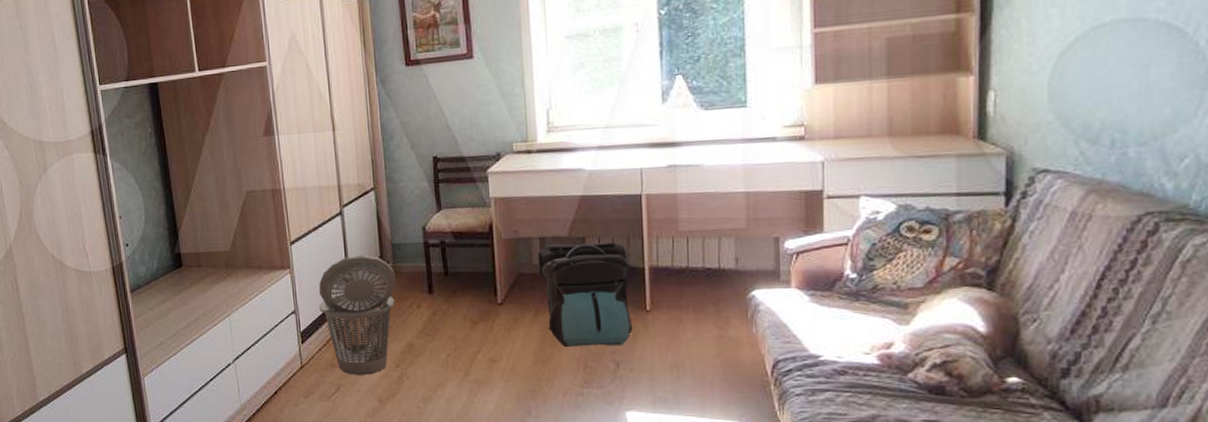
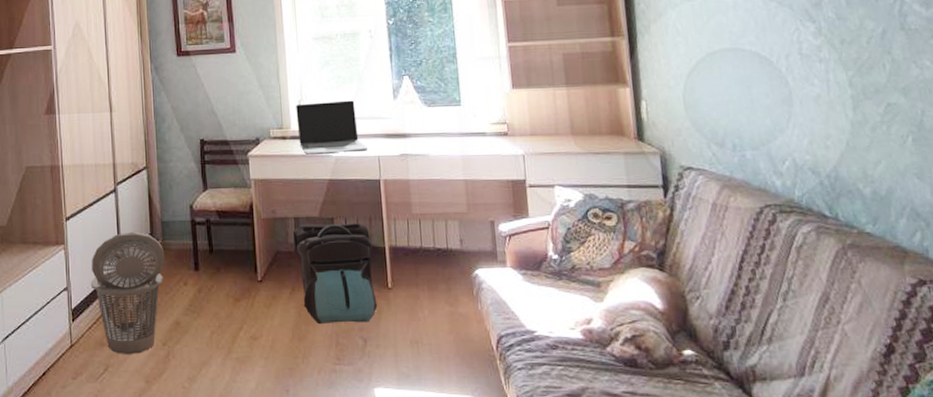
laptop: none [543,106,628,169] -> present [296,100,367,154]

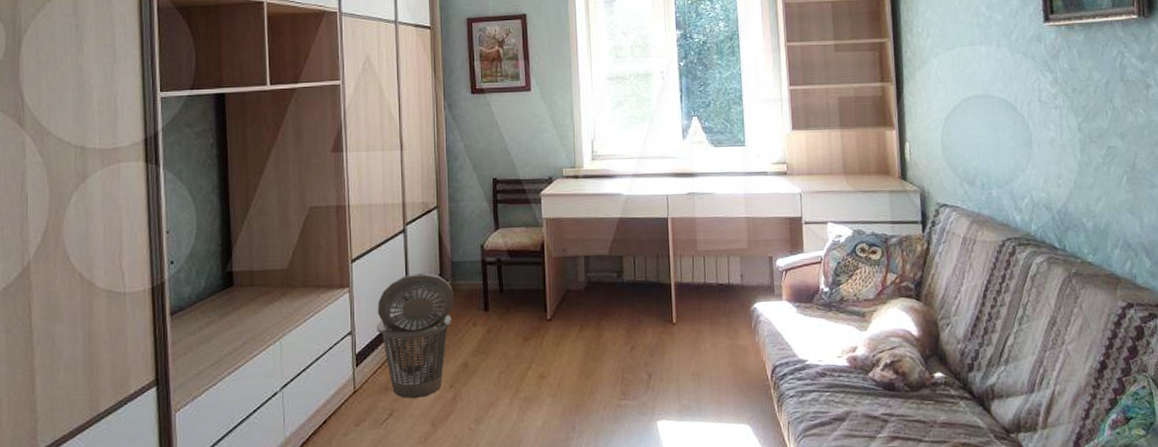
backpack: present [293,223,378,324] -> none [583,261,662,360]
laptop: present [296,100,367,154] -> none [589,140,657,193]

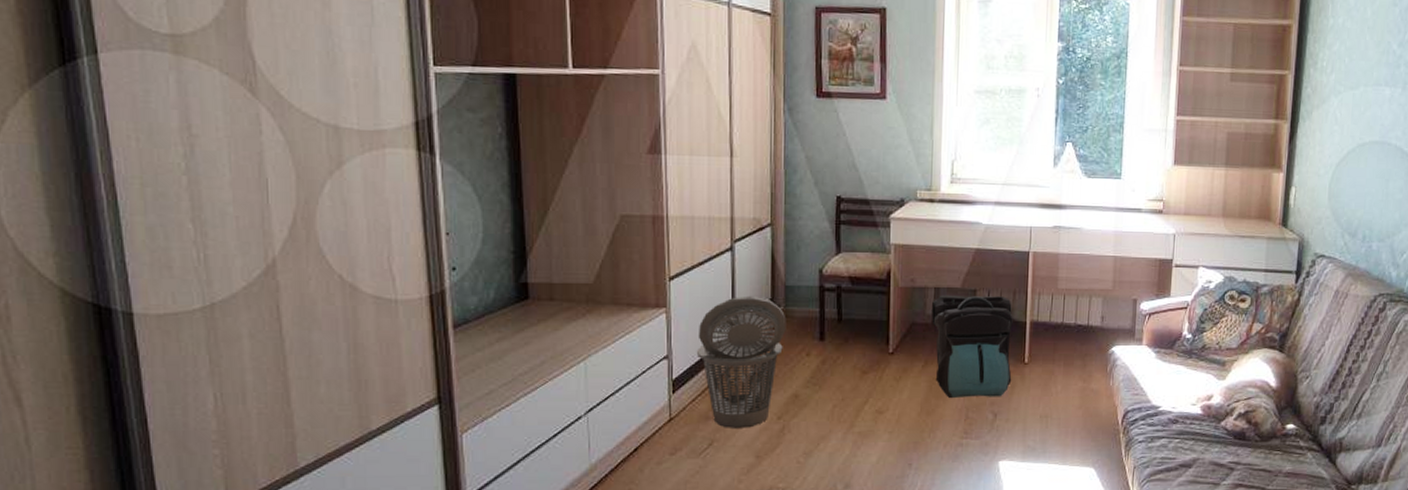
backpack: none [583,261,662,360] -> present [932,294,1014,398]

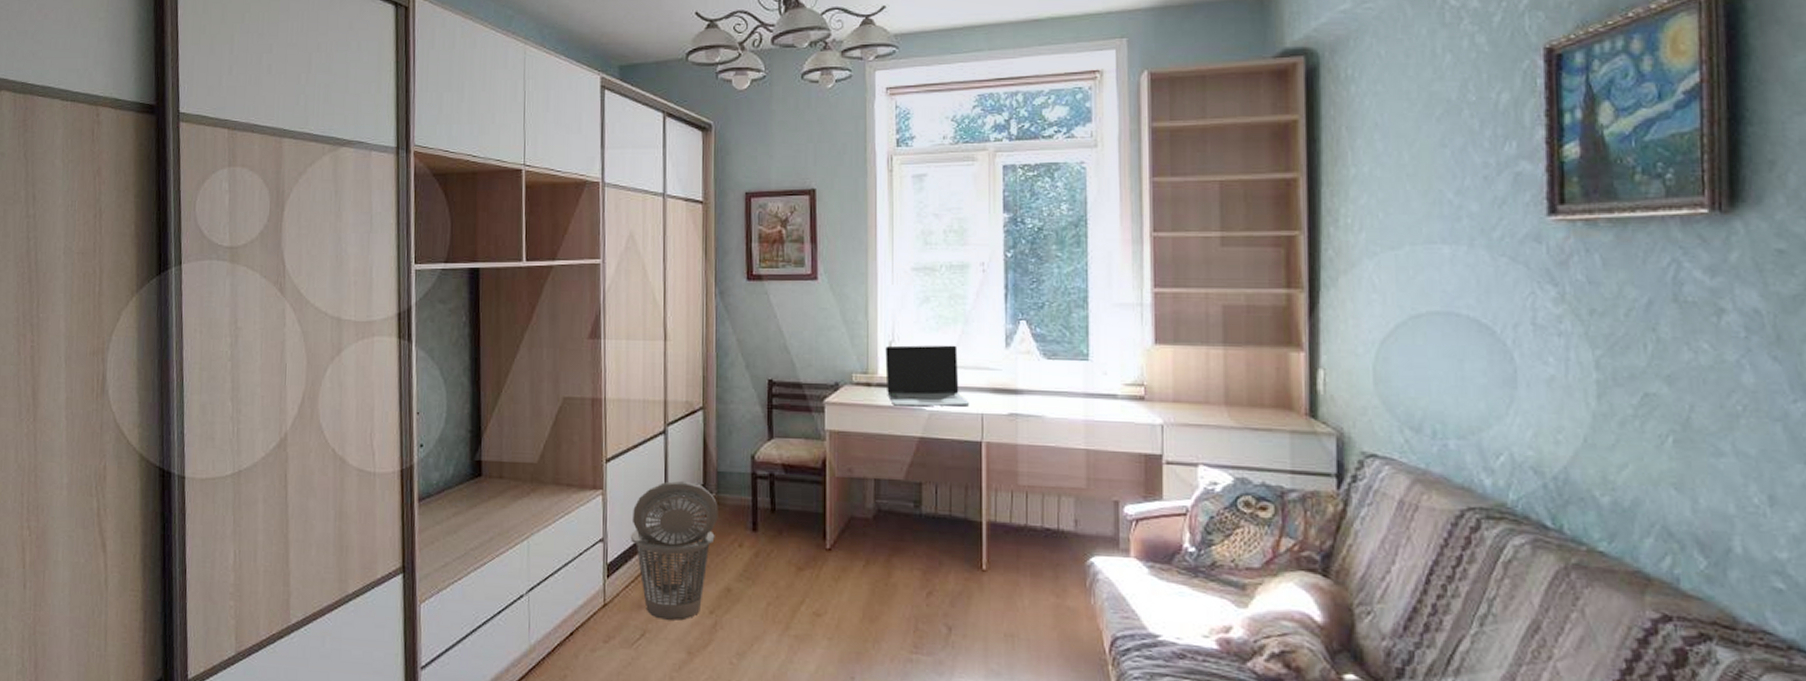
backpack: present [932,294,1014,398] -> none [872,487,968,608]
laptop: none [947,164,1020,221] -> present [885,345,969,407]

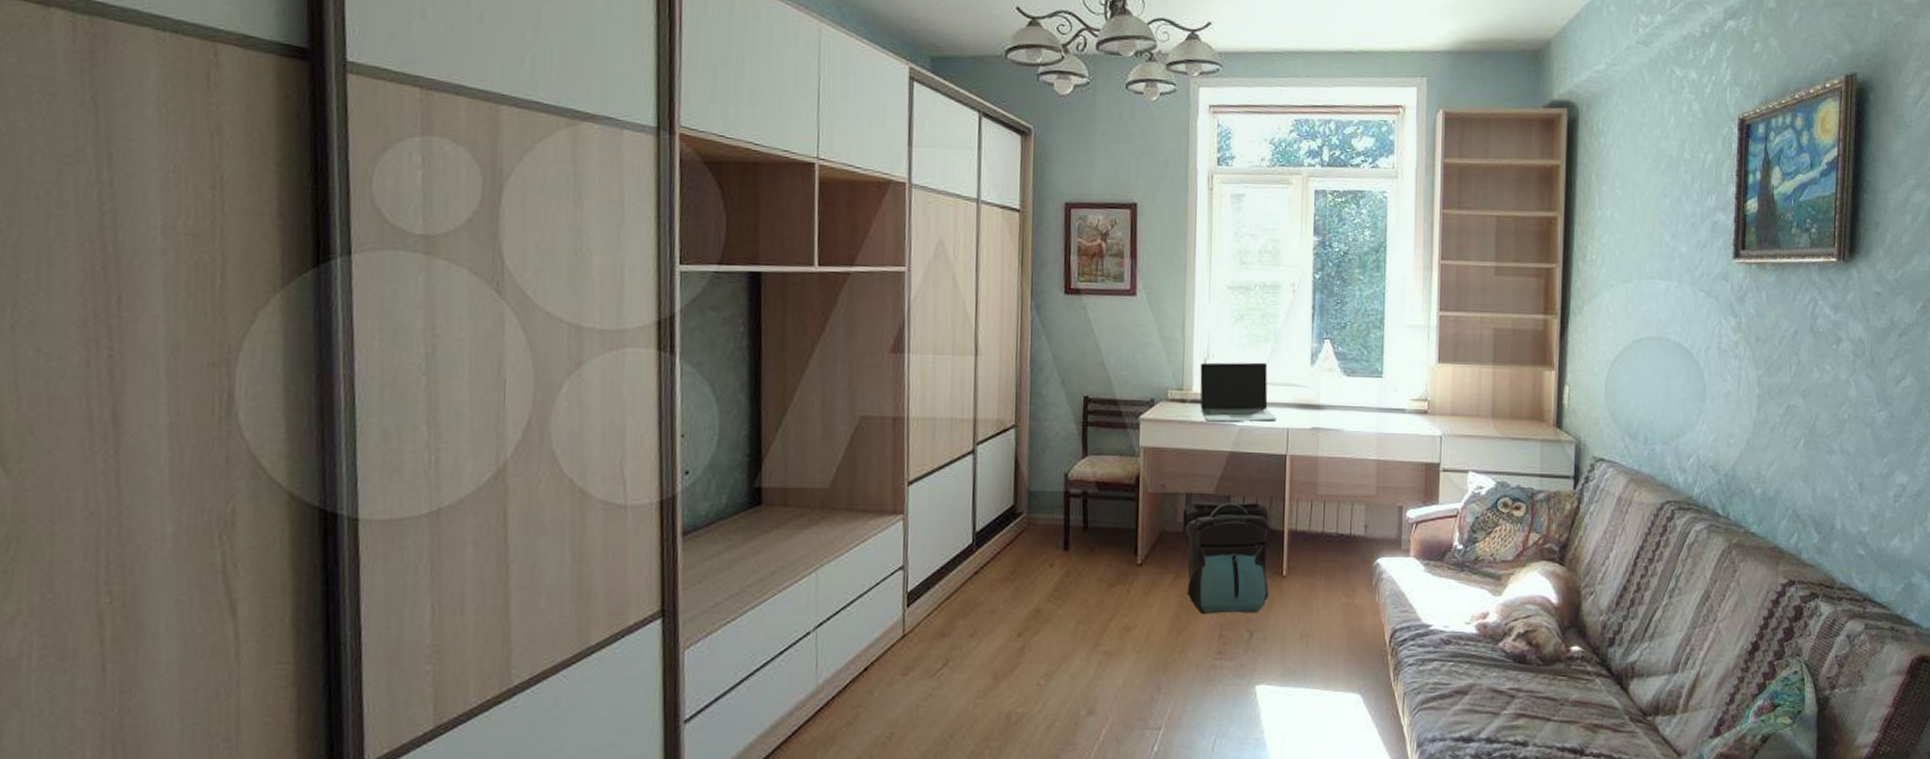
laundry basket: present [630,480,718,621] -> none [933,501,1029,646]
backpack: none [872,487,968,608] -> present [1183,501,1271,614]

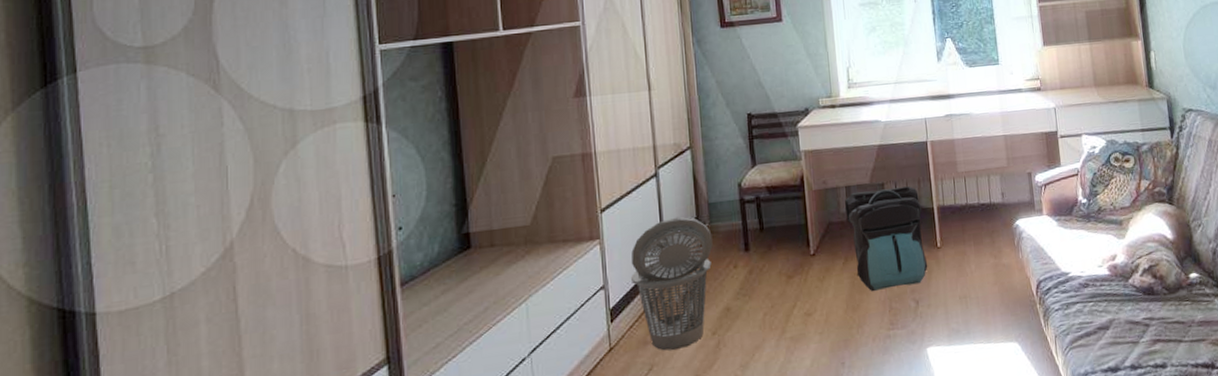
laundry basket: none [933,501,1029,646] -> present [630,217,713,351]
laptop: present [1200,362,1276,422] -> none [844,64,914,122]

